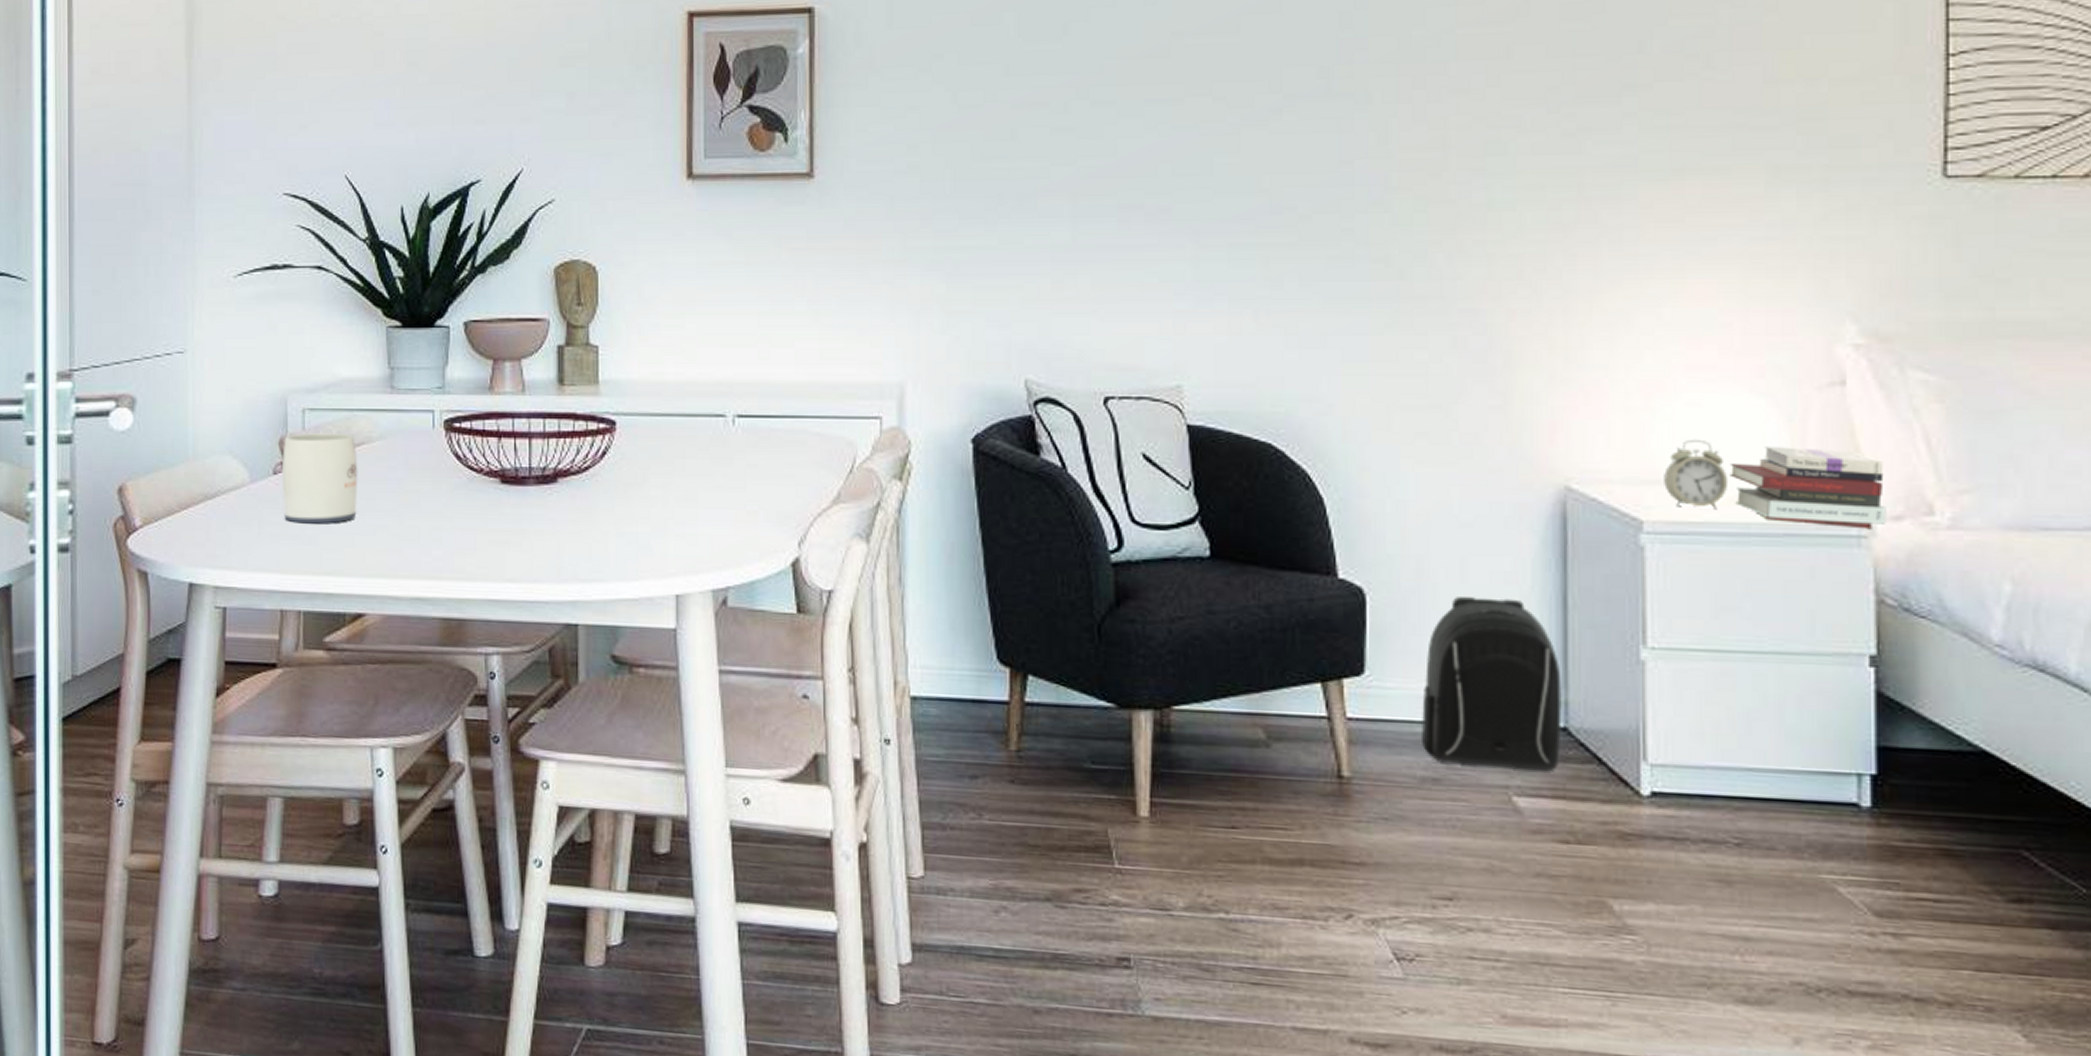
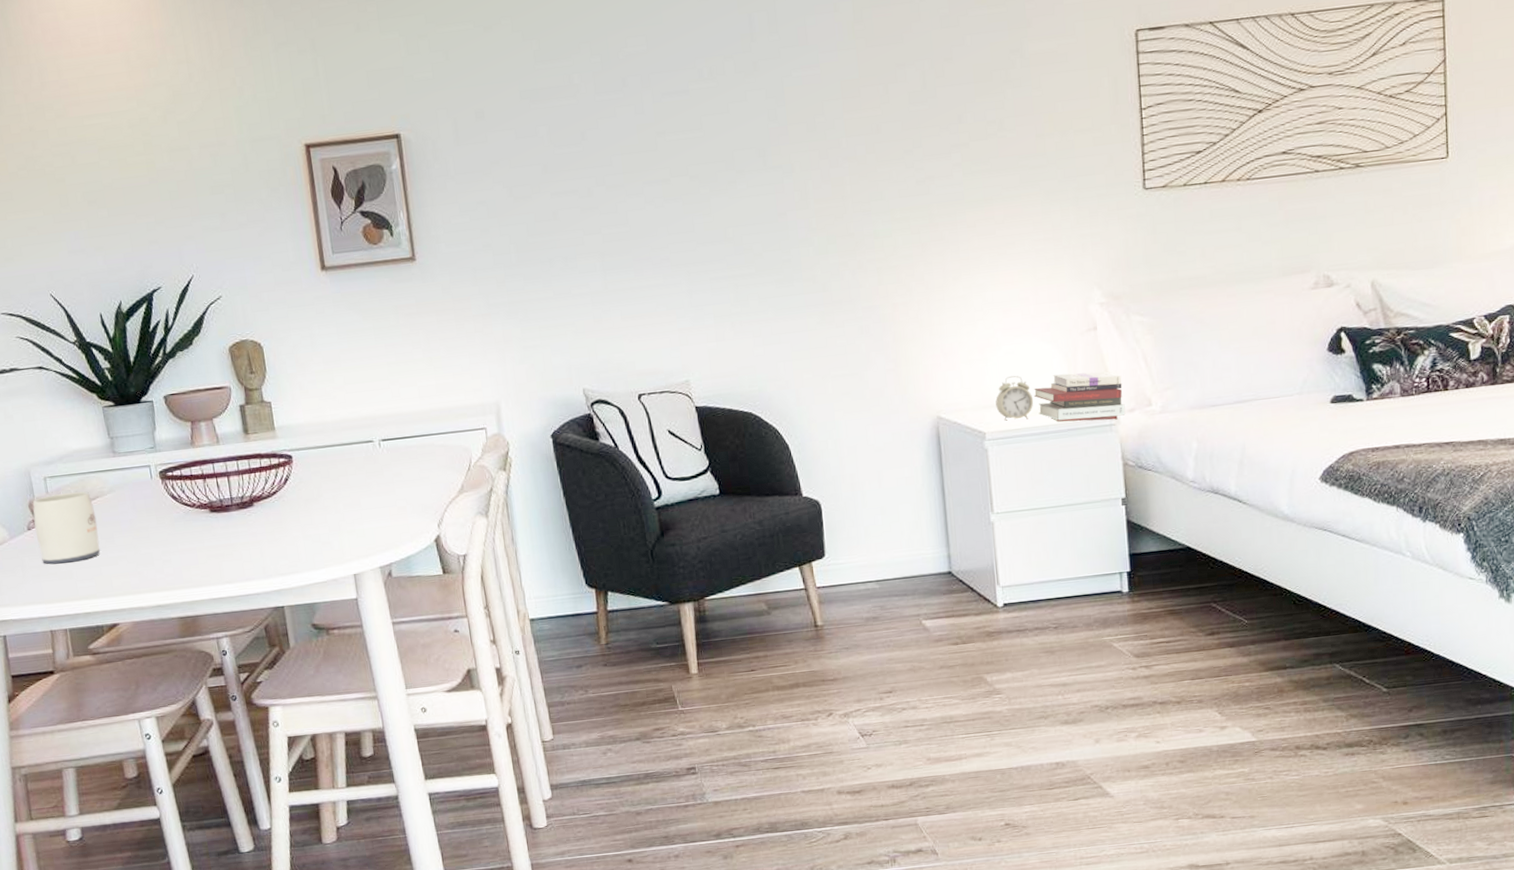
backpack: present [1420,597,1562,770] -> none [862,494,949,606]

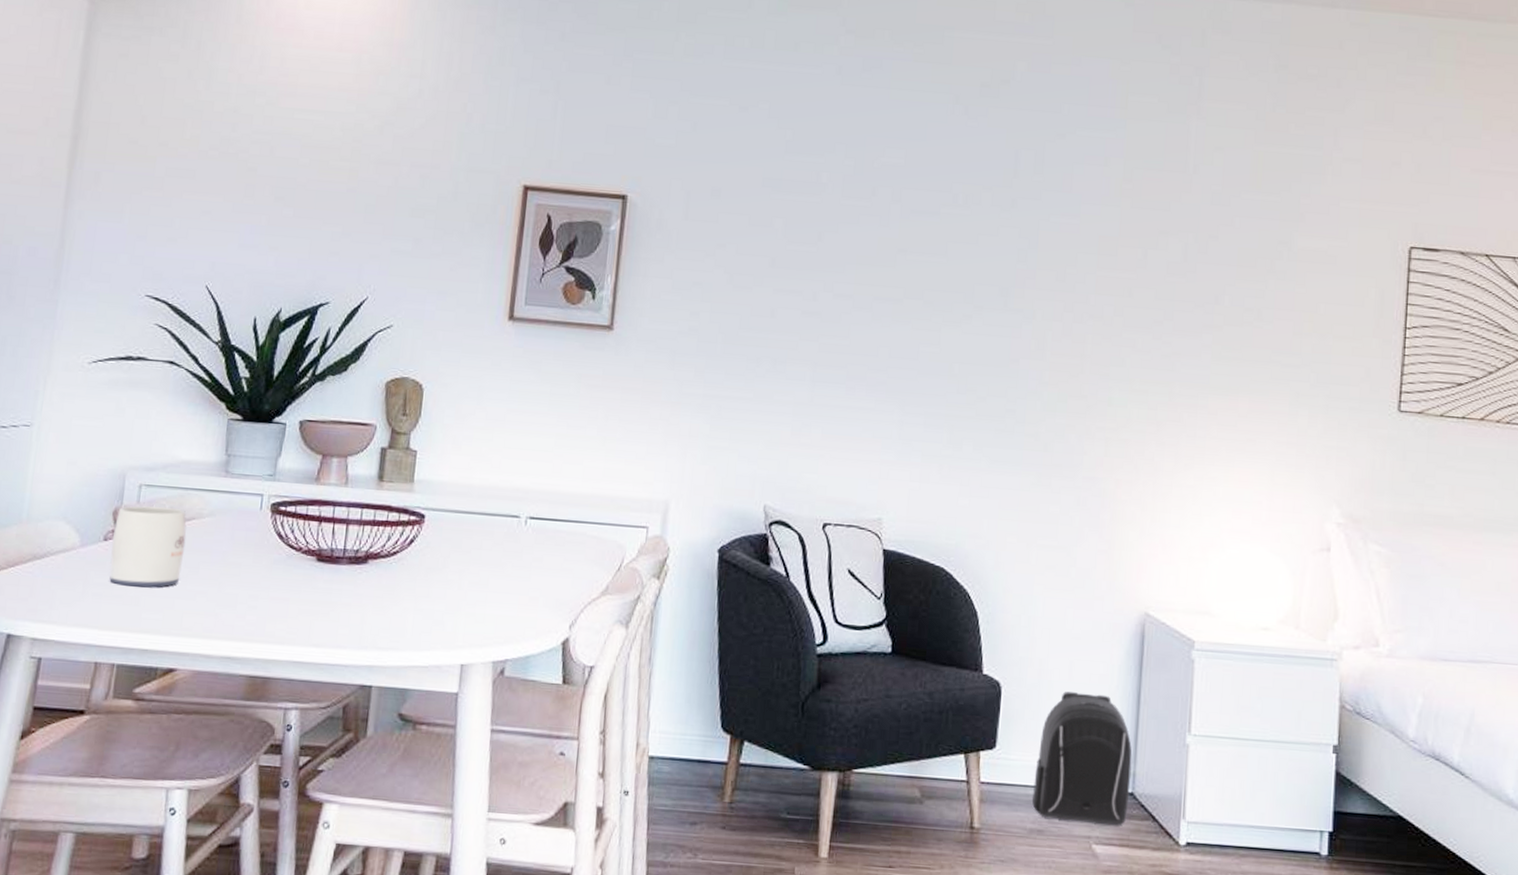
backpack: none [862,494,949,606] -> present [1031,691,1133,825]
alarm clock: present [995,375,1034,421] -> none [1210,583,1252,636]
books: present [1033,371,1126,422] -> none [1253,592,1350,655]

